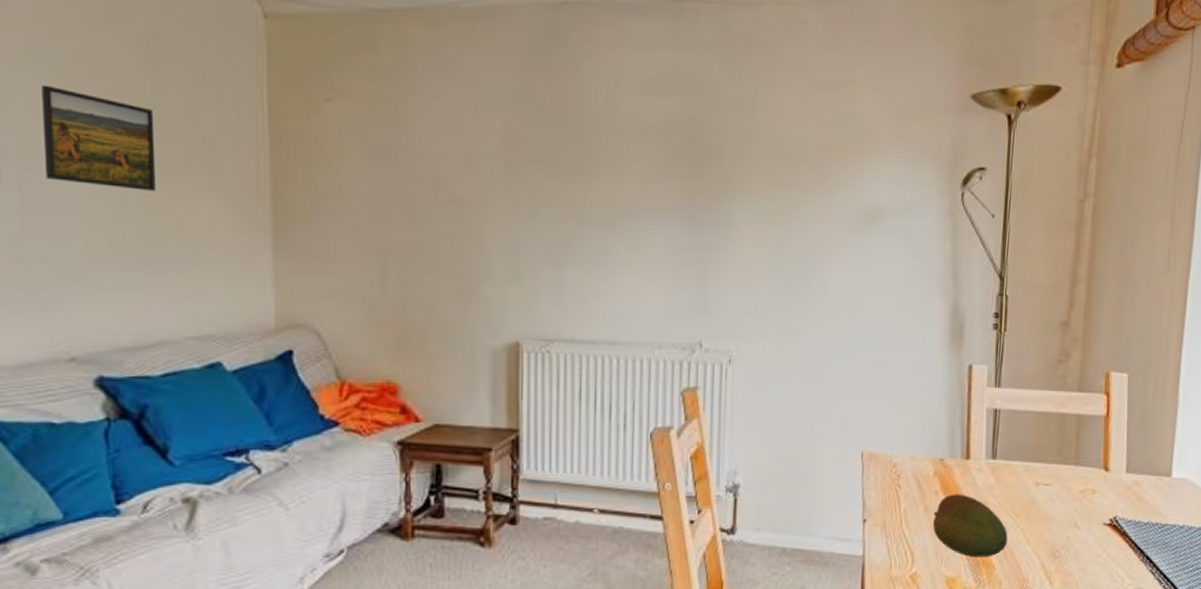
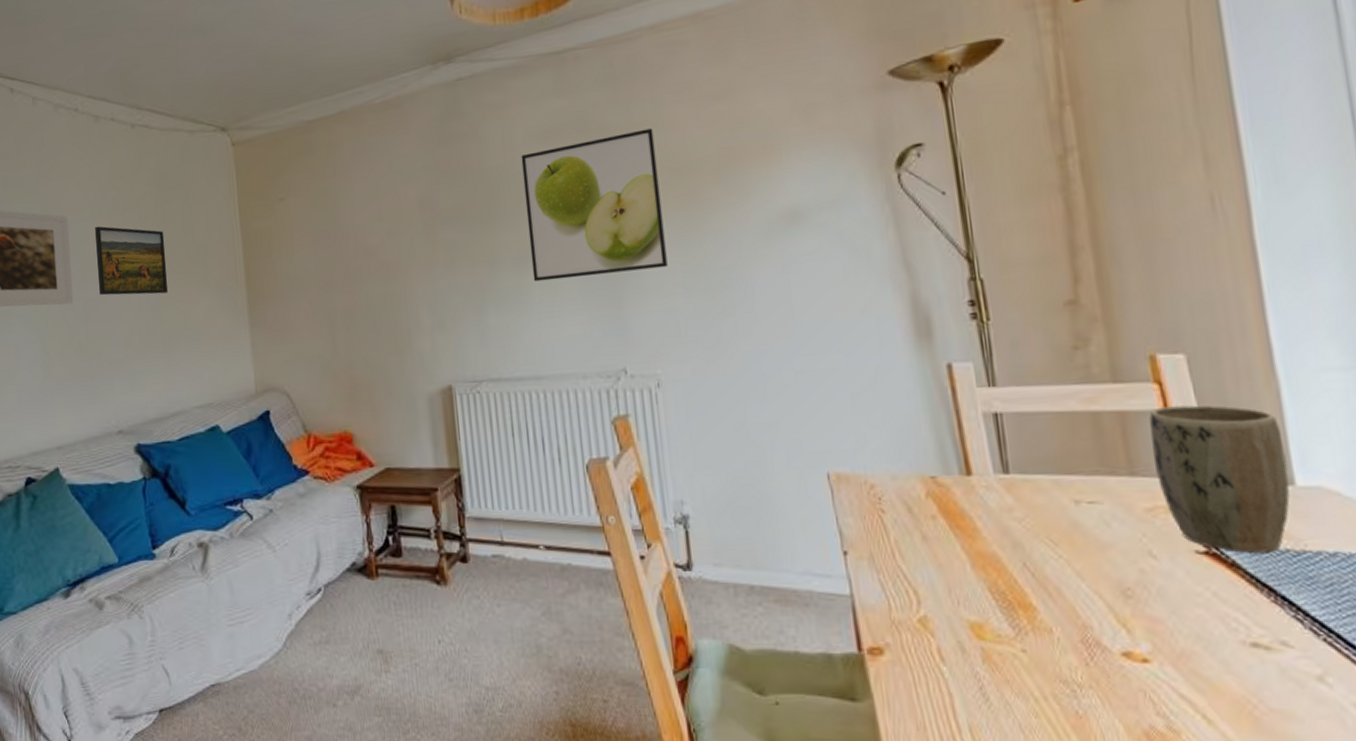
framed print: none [621,103,761,247] -> present [521,128,668,282]
fruit: present [933,494,1008,558] -> none [936,518,1049,598]
plant pot: none [1091,413,1172,525] -> present [1149,405,1290,553]

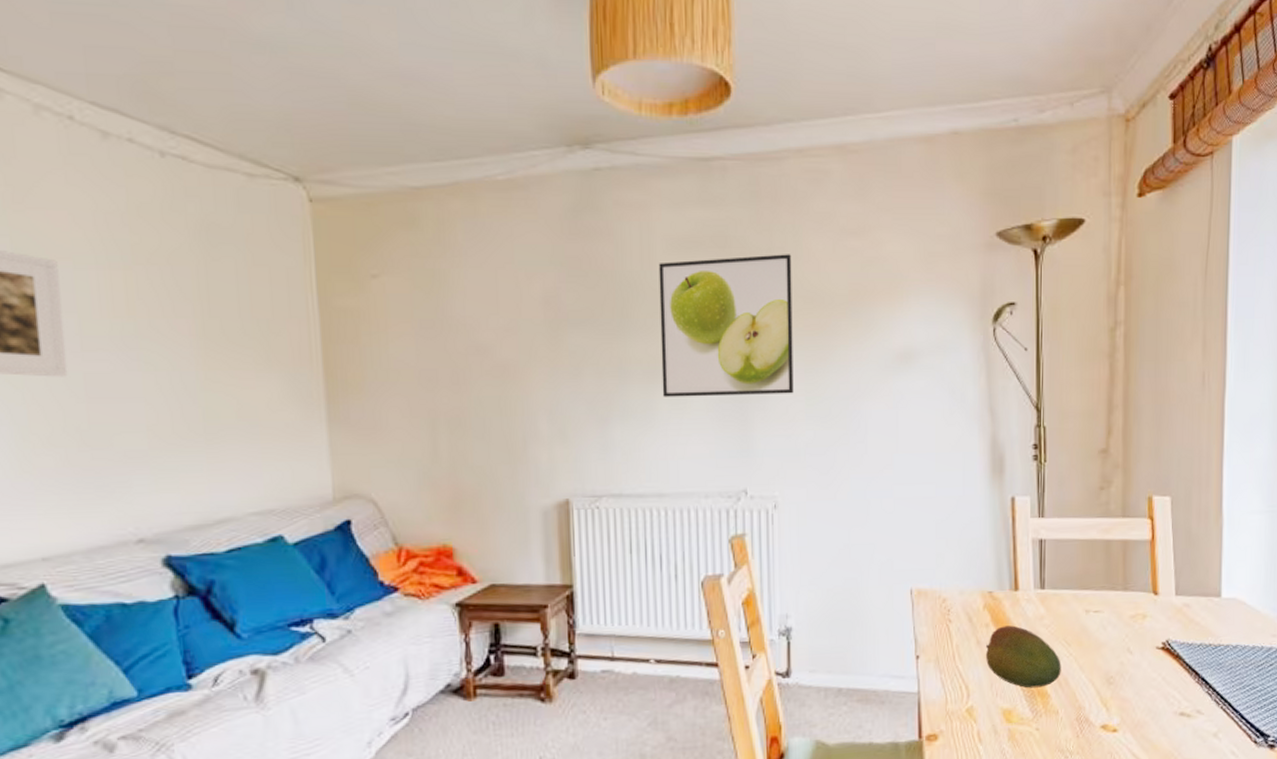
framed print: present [95,226,168,296] -> none [102,279,214,374]
fruit: none [936,518,1049,598] -> present [986,625,1061,689]
plant pot: present [1149,405,1290,553] -> none [1140,536,1219,648]

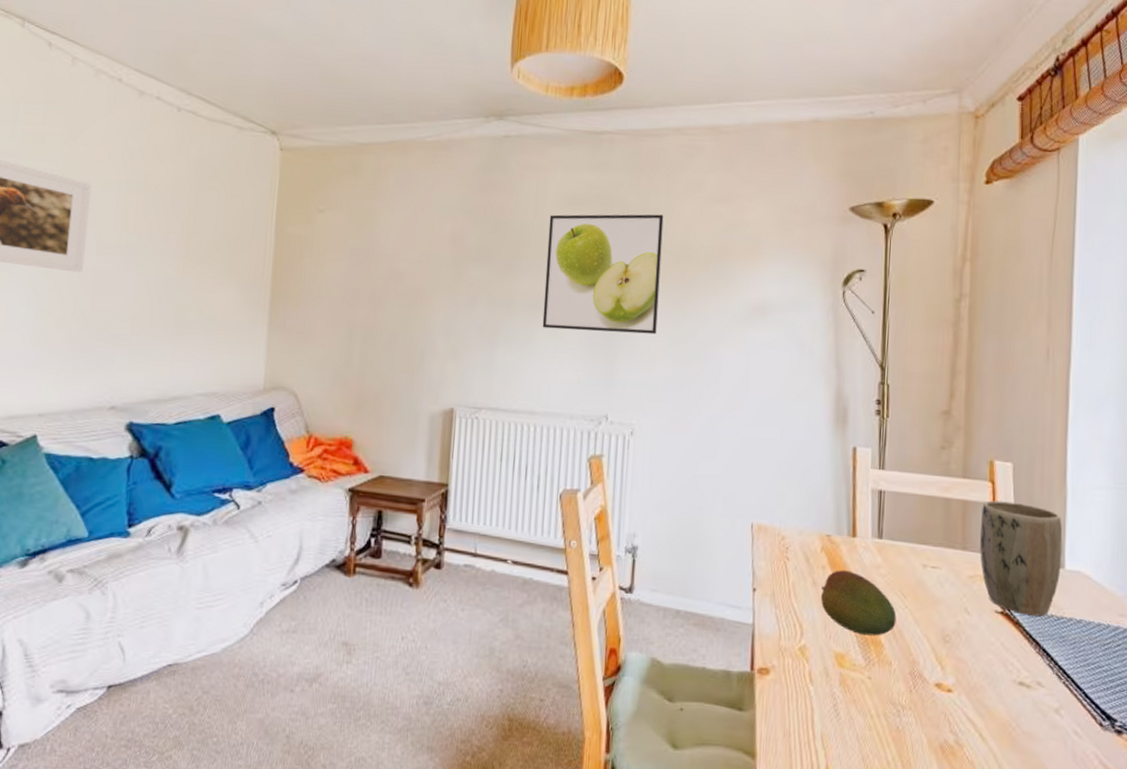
plant pot: none [1140,536,1219,648] -> present [979,500,1063,616]

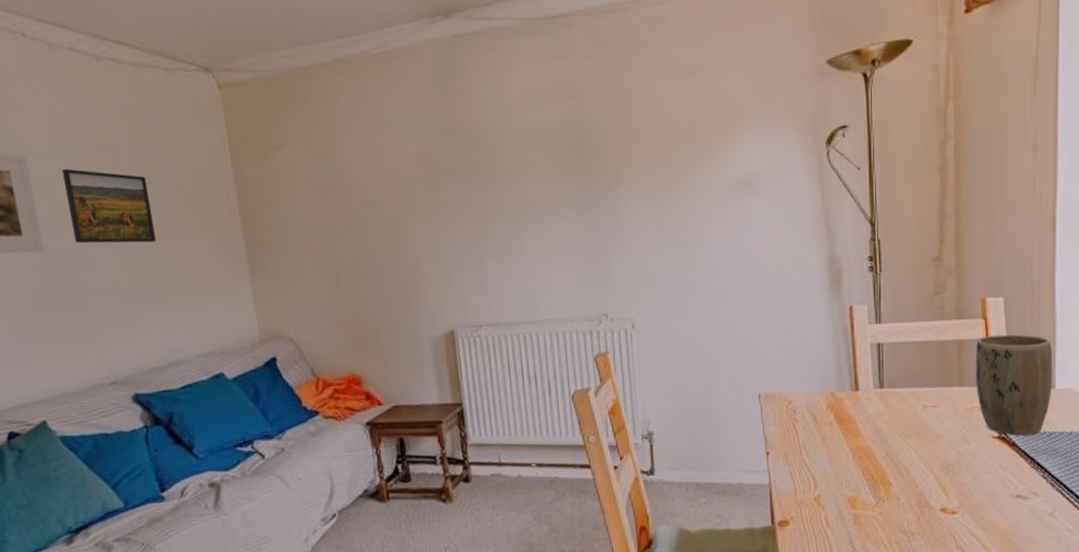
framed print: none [113,200,195,279] -> present [62,168,157,244]
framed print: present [542,214,664,335] -> none [517,98,644,236]
fruit: present [821,570,897,636] -> none [830,422,902,478]

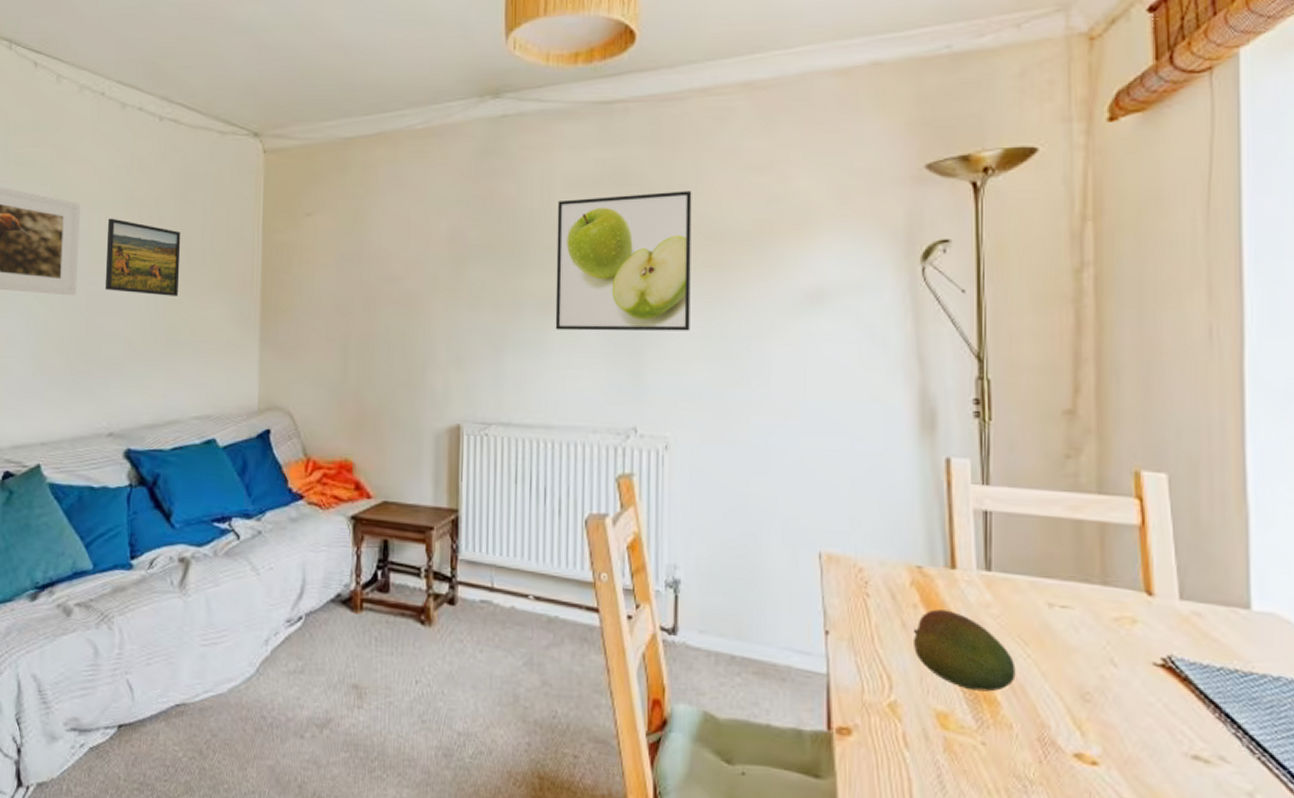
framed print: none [517,98,644,236] -> present [555,191,692,331]
fruit: none [830,422,902,478] -> present [914,609,1016,692]
plant pot: present [975,334,1053,436] -> none [1125,522,1246,671]

